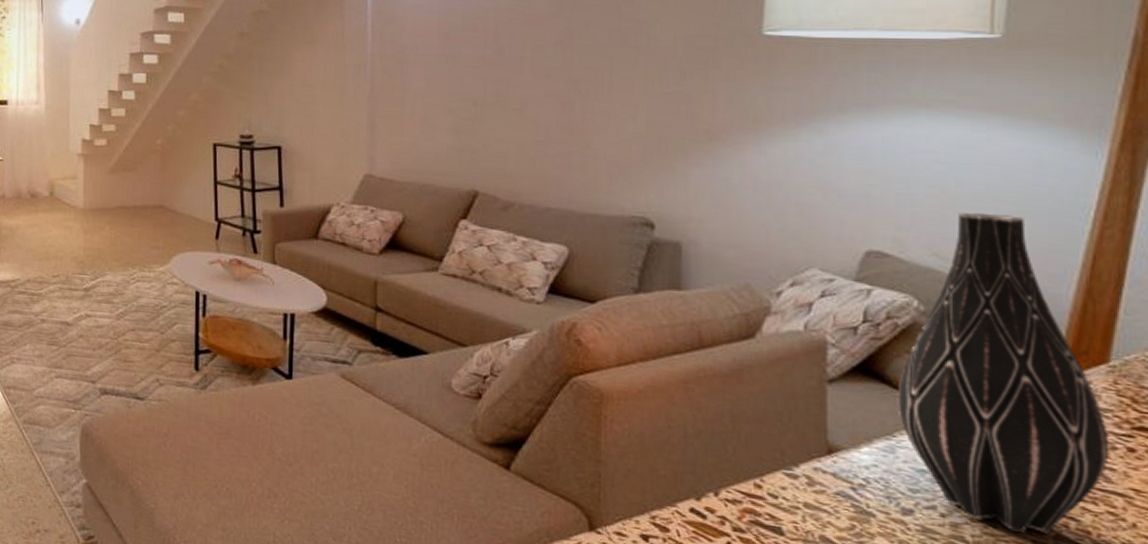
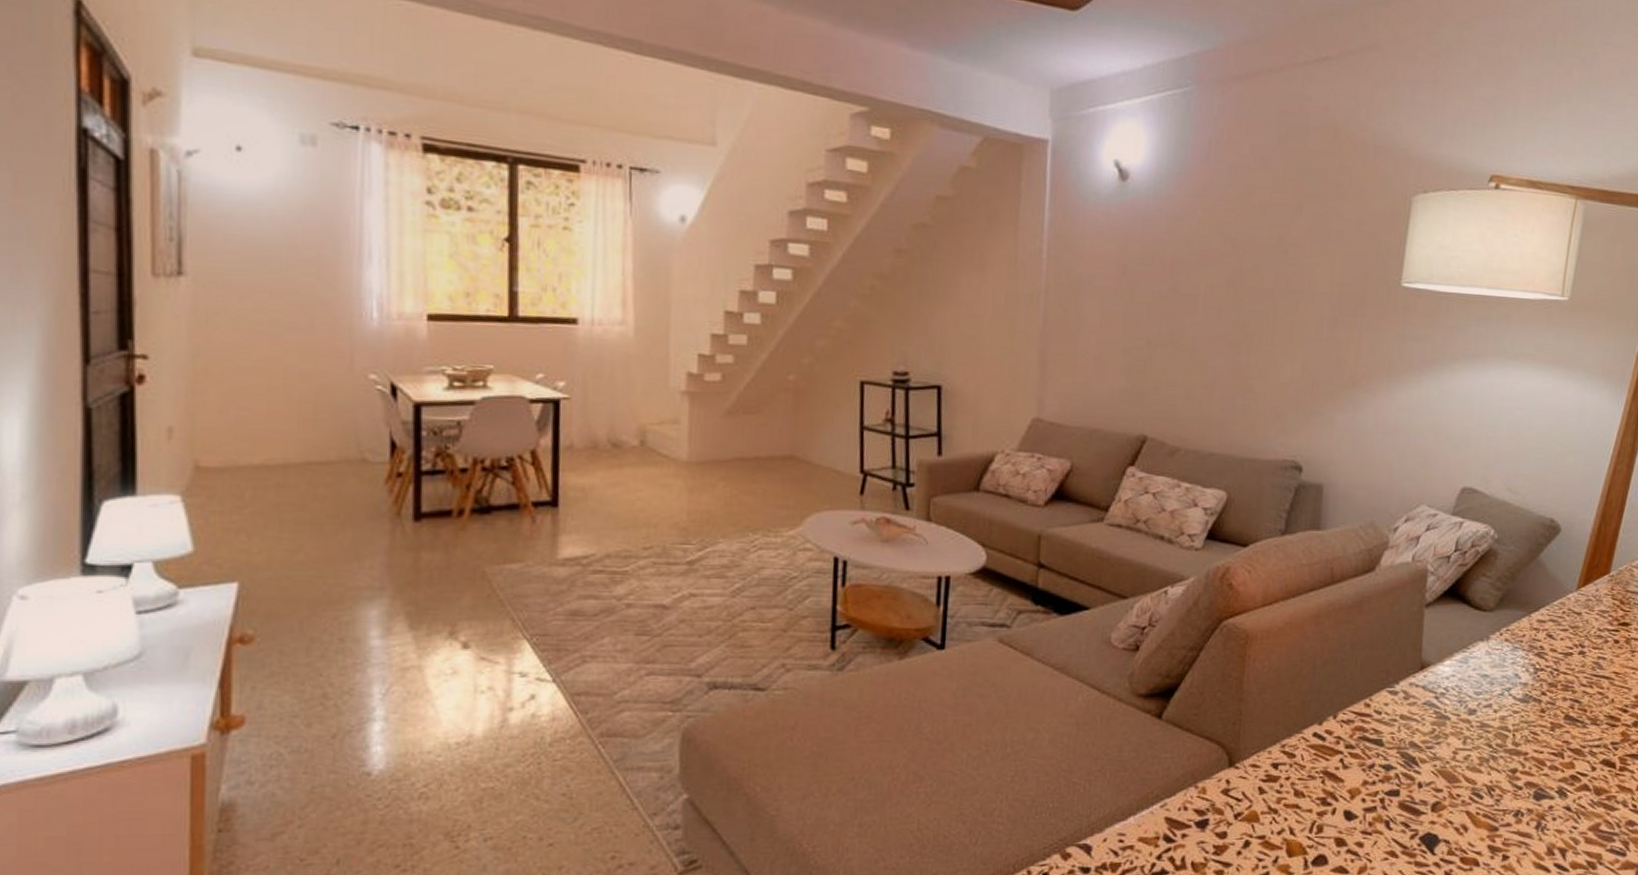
vase: present [899,212,1110,534] -> none [1473,452,1605,717]

